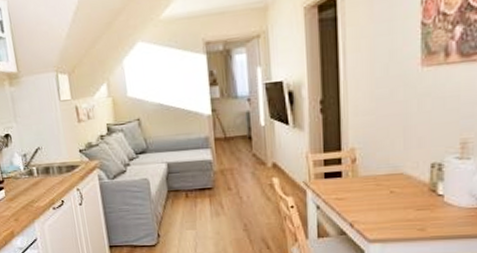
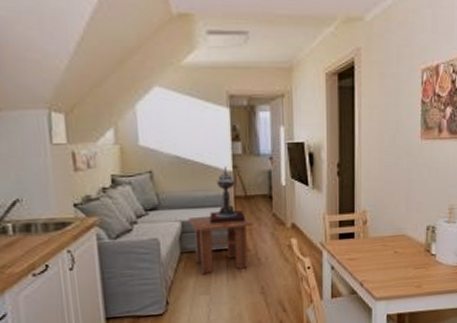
coffee table: none [173,157,234,212] -> present [188,215,254,275]
decorative urn: none [192,111,226,165] -> present [210,167,246,224]

